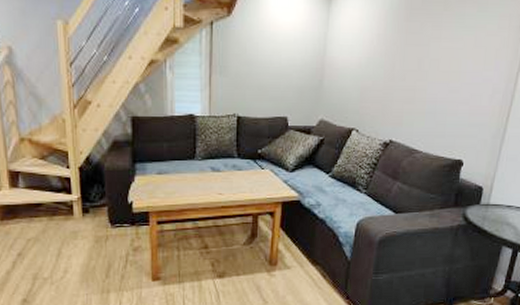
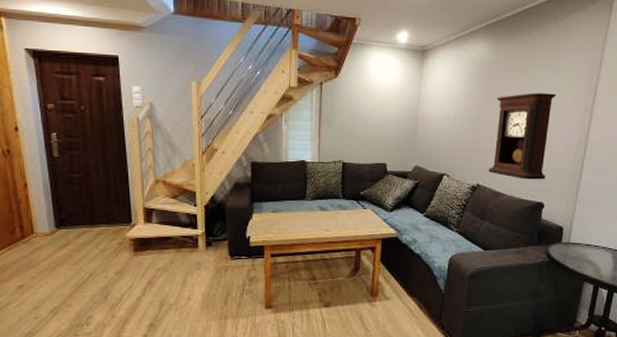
pendulum clock: none [403,34,483,135] -> present [488,93,556,180]

